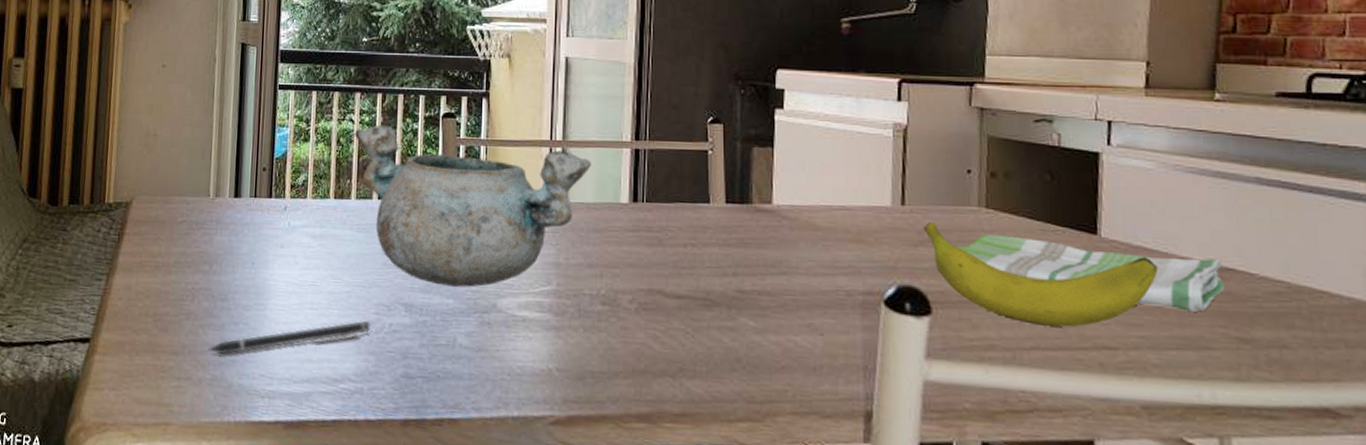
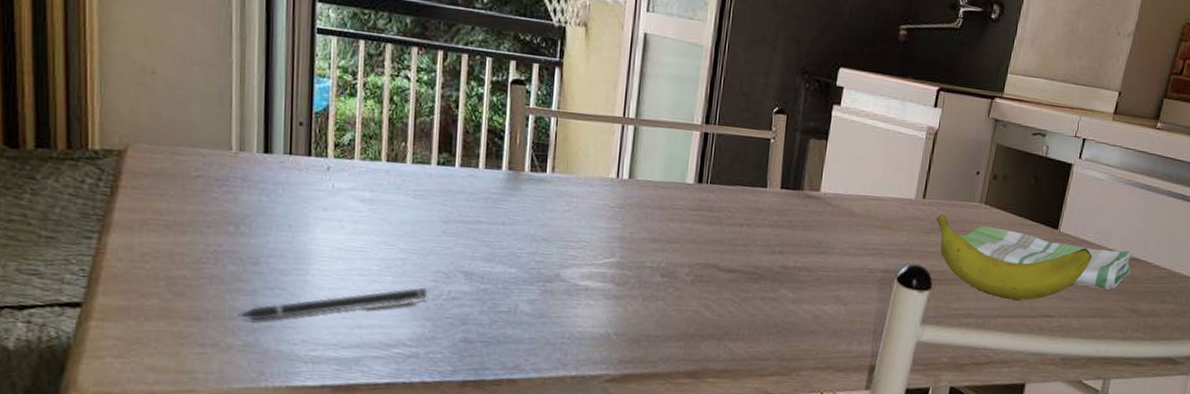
decorative bowl: present [355,124,592,288] -> none [411,85,662,258]

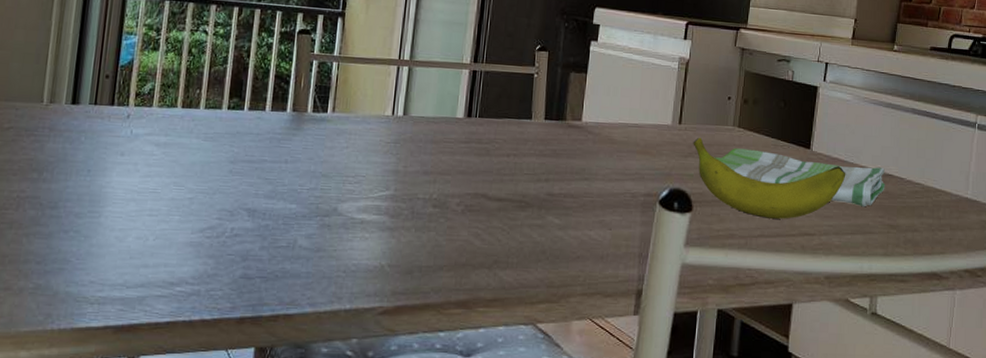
pen: present [237,286,429,321] -> none [31,225,213,264]

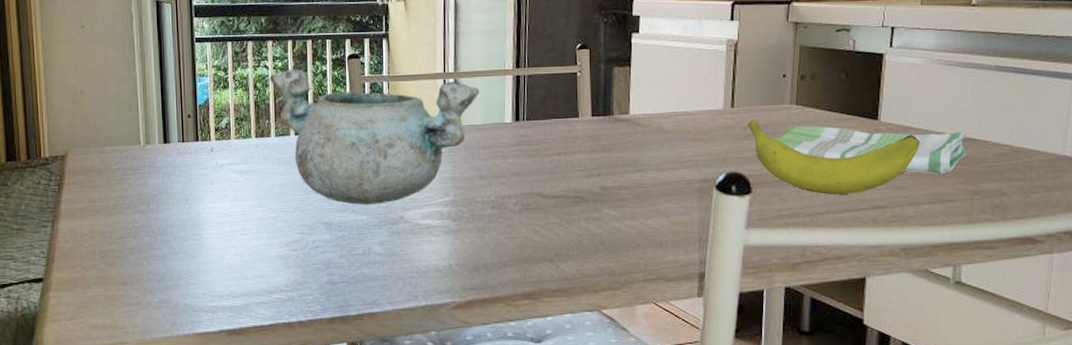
decorative bowl: none [207,37,434,193] -> present [270,68,480,205]

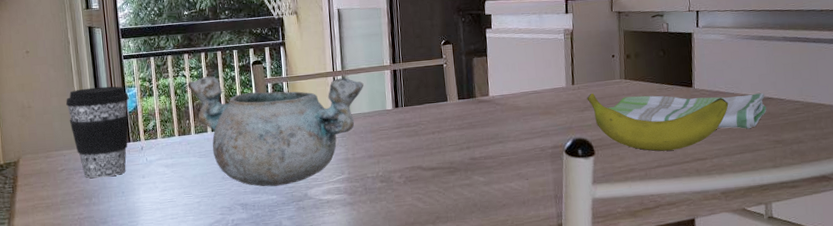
coffee cup: none [124,73,200,181] -> present [65,86,129,178]

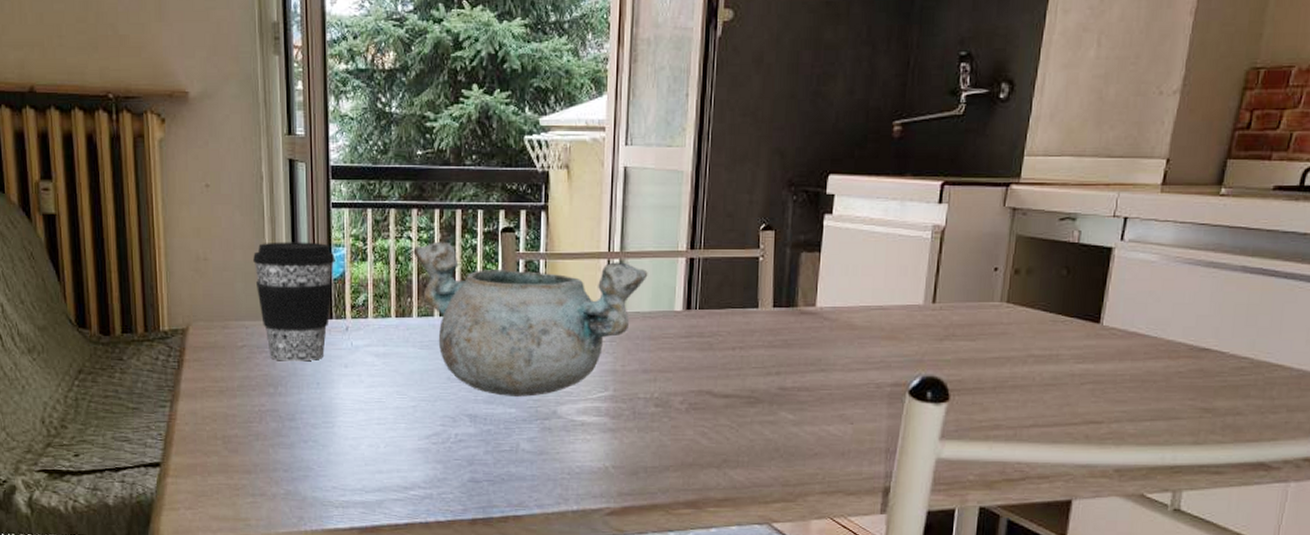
banana: present [587,93,729,152] -> none [950,316,1147,406]
dish towel: present [607,93,767,129] -> none [976,327,1200,389]

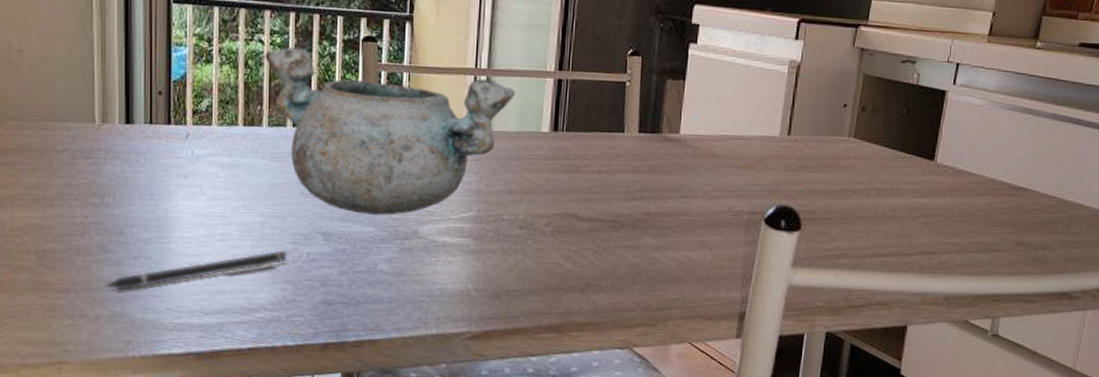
coffee cup: present [252,242,335,362] -> none [77,36,176,170]
pen: none [279,432,438,471] -> present [104,250,288,291]

